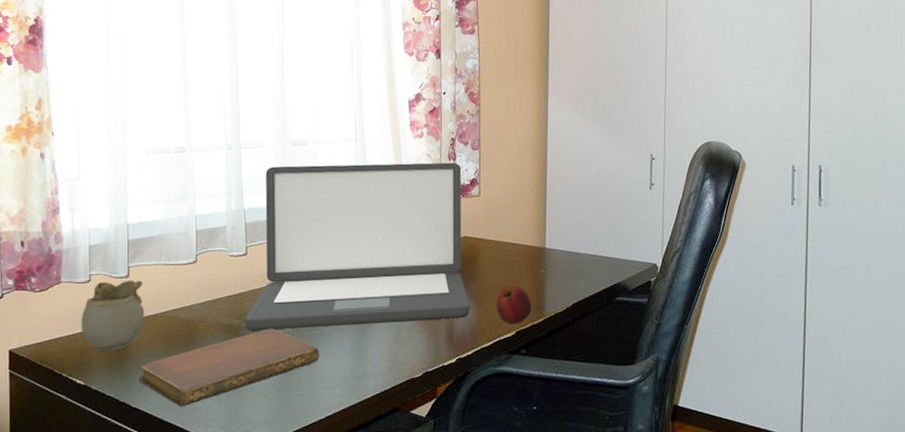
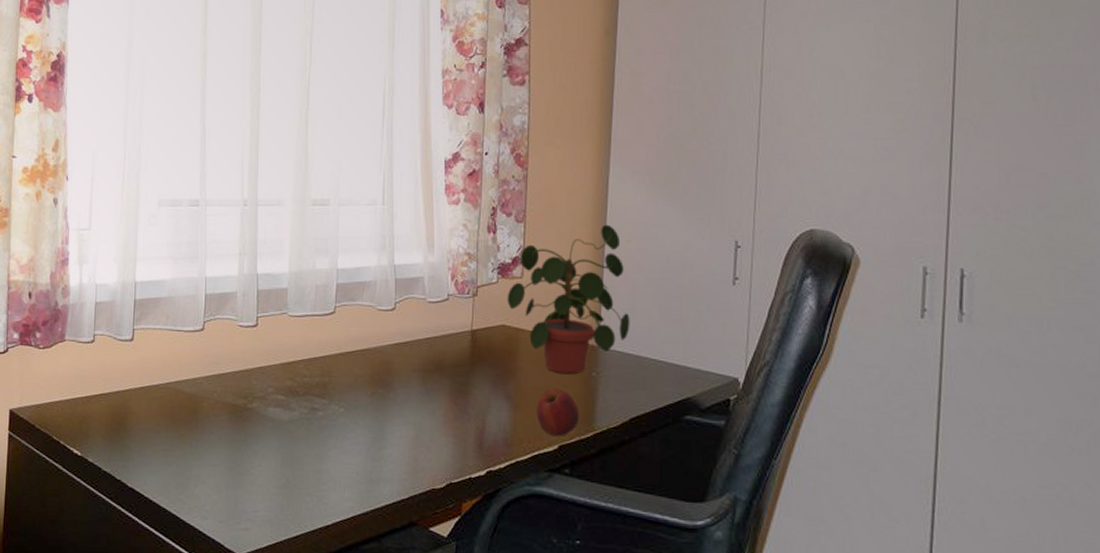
mug: present [81,279,145,352] -> none [82,343,147,422]
notebook: present [138,328,320,407] -> none [136,413,330,493]
laptop: present [244,162,470,331] -> none [250,228,505,422]
potted plant: none [467,147,570,273] -> present [507,224,630,375]

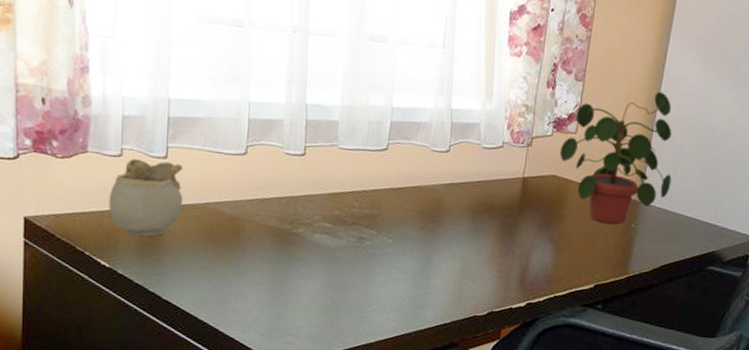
mug: none [82,343,147,422] -> present [108,159,183,237]
apple: present [536,387,579,437] -> none [577,234,616,277]

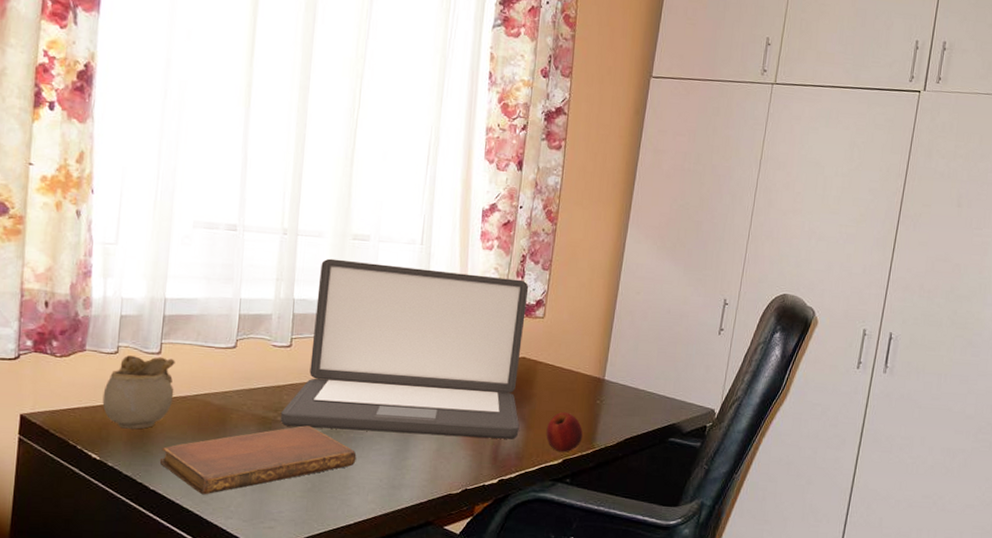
notebook: none [171,239,377,307] -> present [159,425,357,495]
laptop: none [295,60,561,262] -> present [280,258,529,439]
potted plant: present [559,91,672,225] -> none [528,277,633,402]
apple: none [577,234,616,277] -> present [546,411,583,452]

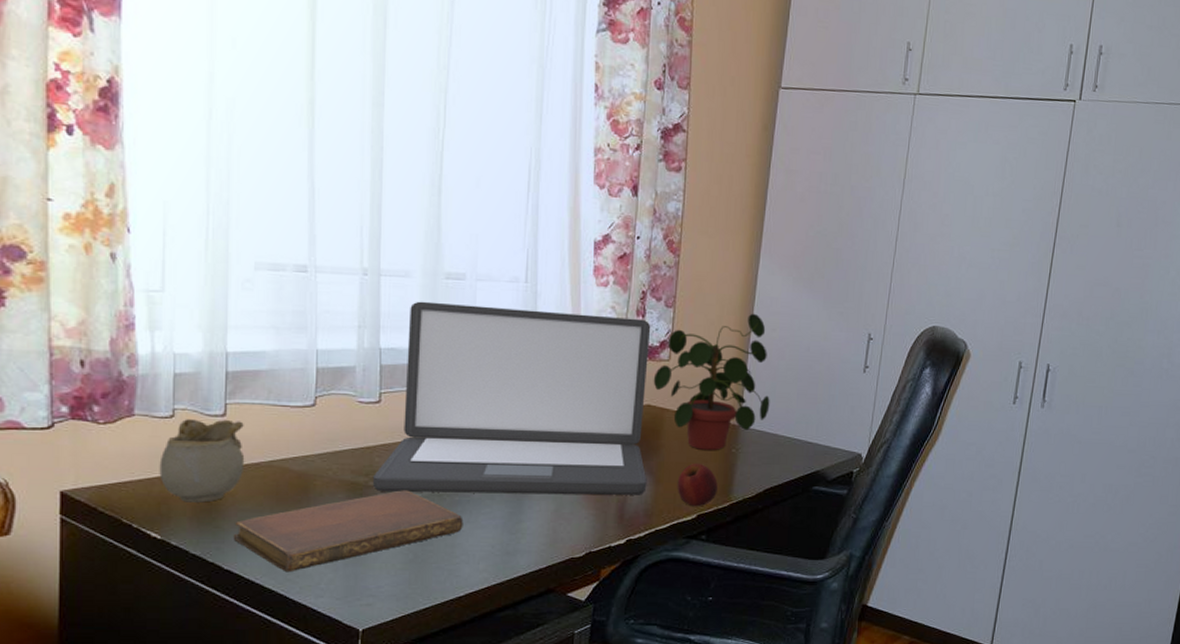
potted plant: none [528,277,633,402] -> present [653,313,770,451]

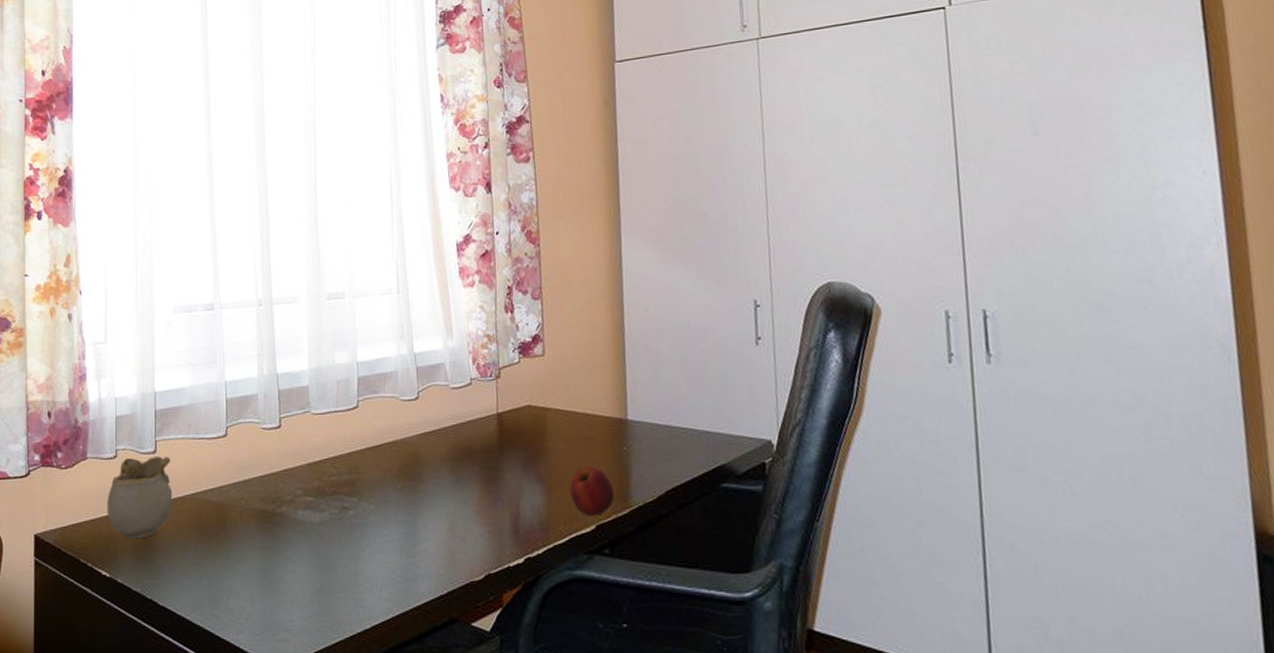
notebook: present [233,490,464,573] -> none [166,515,364,608]
laptop: present [372,301,651,495] -> none [279,315,539,519]
potted plant: present [653,313,770,451] -> none [530,294,657,451]

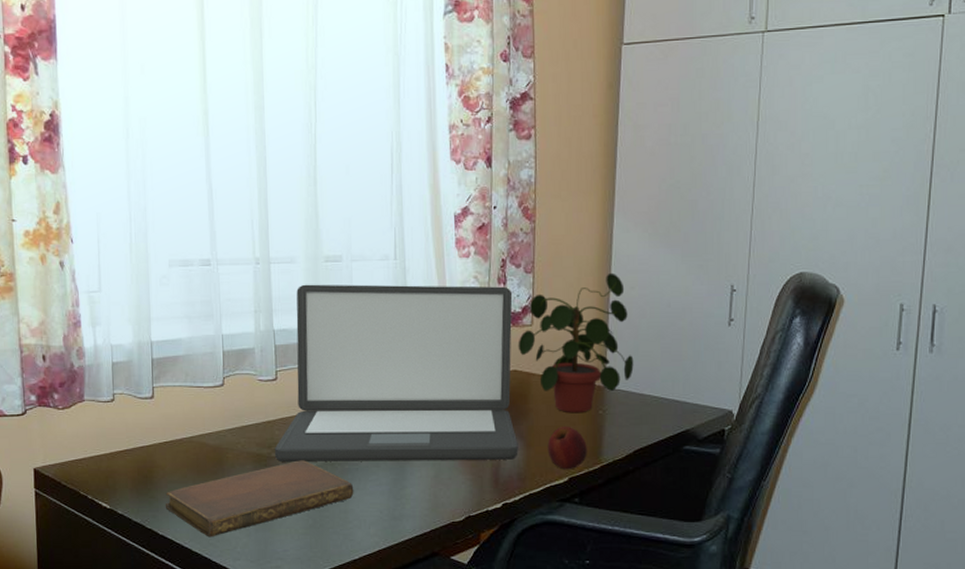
mug: present [107,455,173,539] -> none [105,401,171,476]
notebook: none [166,515,364,608] -> present [165,460,354,538]
laptop: none [279,315,539,519] -> present [274,284,519,463]
potted plant: none [530,294,657,451] -> present [518,272,634,414]

